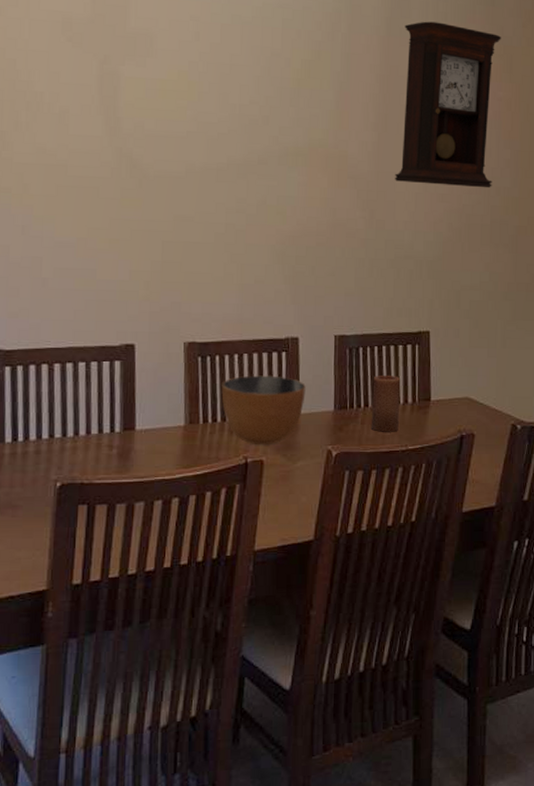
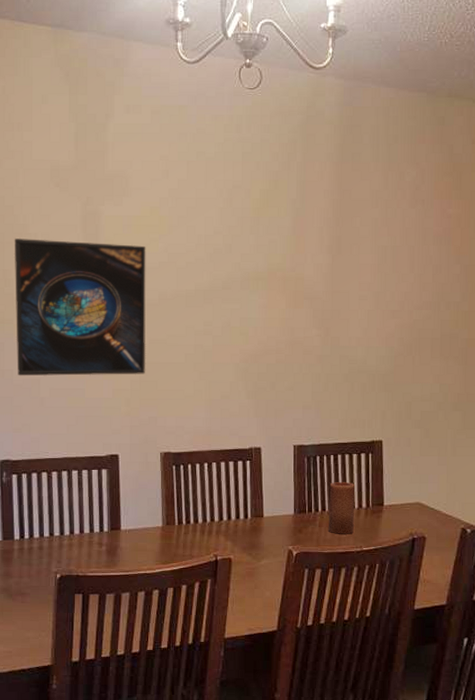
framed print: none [14,96,172,255] -> present [14,238,146,376]
bowl: present [221,375,306,445] -> none [194,482,268,545]
pendulum clock: present [395,21,501,188] -> none [348,145,451,303]

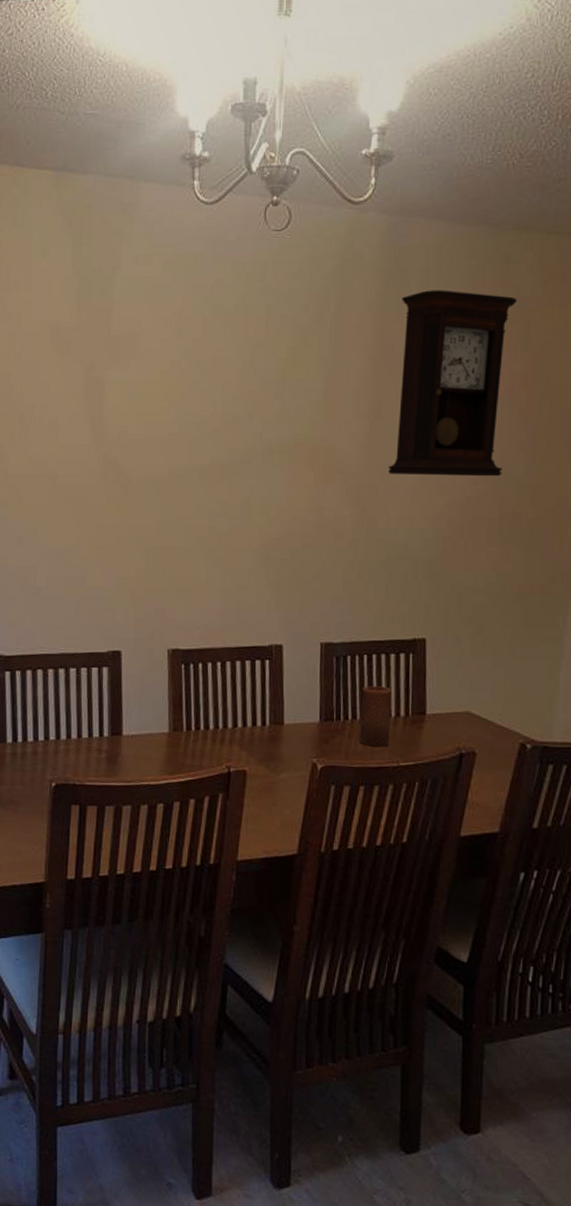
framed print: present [14,238,146,376] -> none [9,410,155,563]
pendulum clock: none [348,145,451,303] -> present [388,290,517,477]

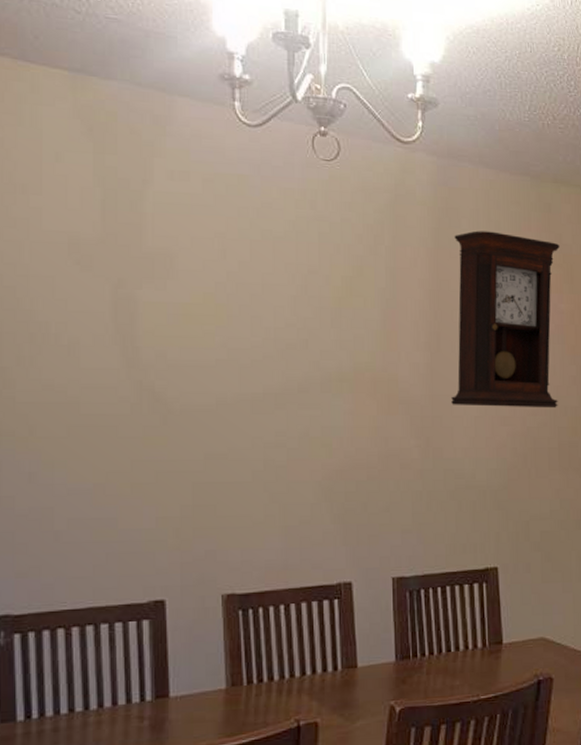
candle: present [358,685,393,747] -> none [437,618,468,682]

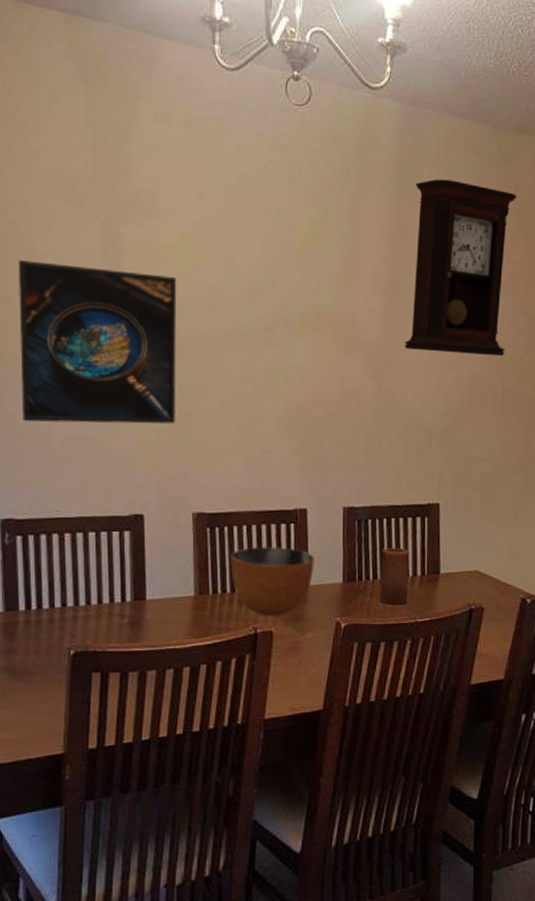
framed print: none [16,328,200,504] -> present [18,260,177,424]
bowl: none [267,626,363,706] -> present [230,546,314,617]
candle: none [437,618,468,682] -> present [379,547,410,605]

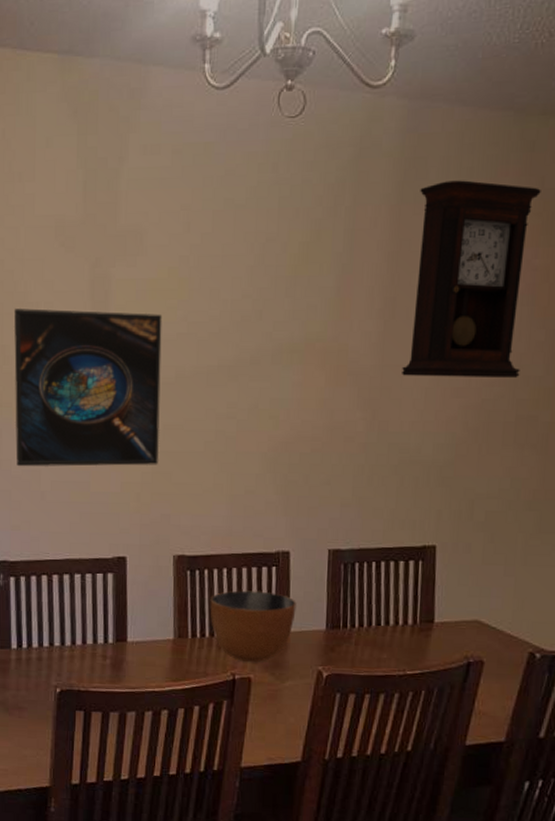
candle: present [379,547,410,605] -> none [365,593,401,655]

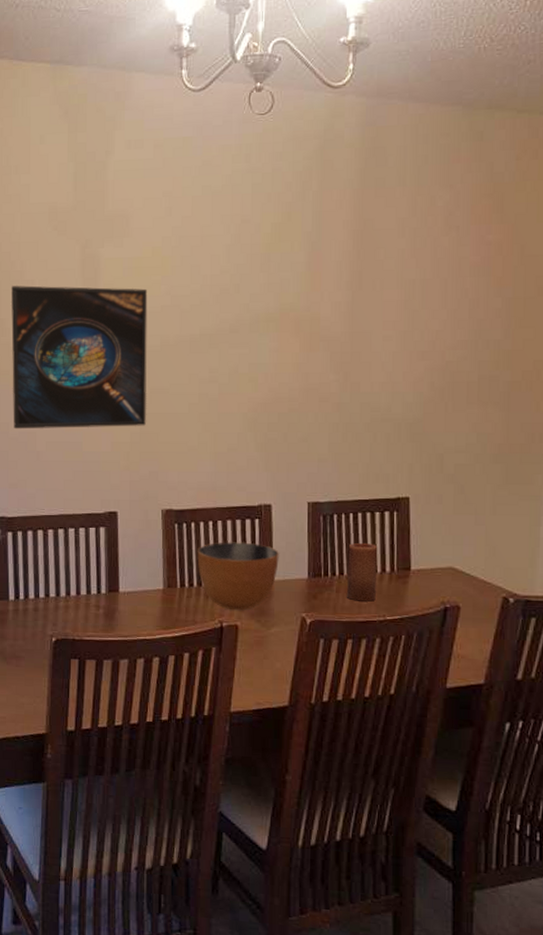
candle: none [365,593,401,655] -> present [346,542,378,602]
pendulum clock: present [402,180,541,379] -> none [370,166,491,342]

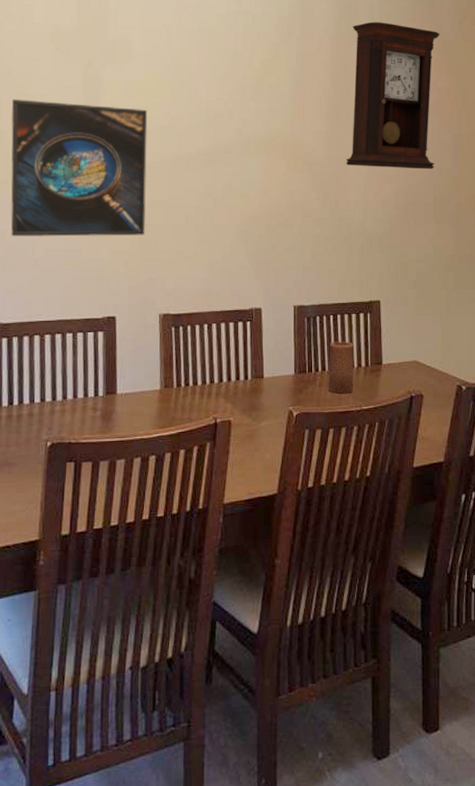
bowl: present [197,542,279,611] -> none [193,343,268,407]
pendulum clock: none [370,166,491,342] -> present [346,22,440,170]

